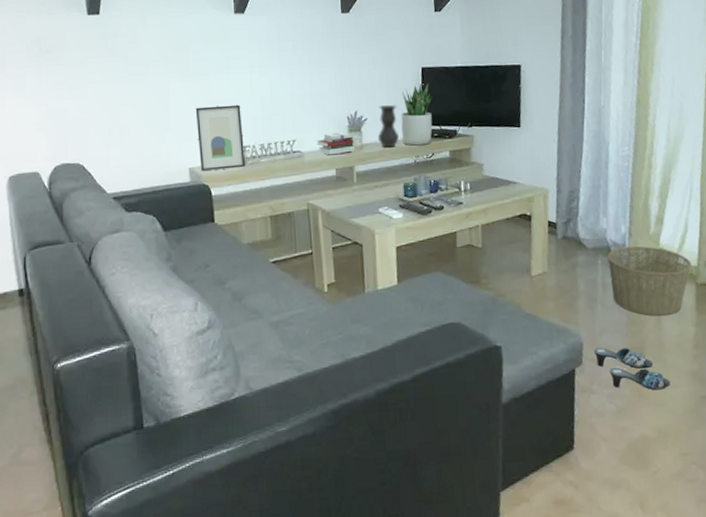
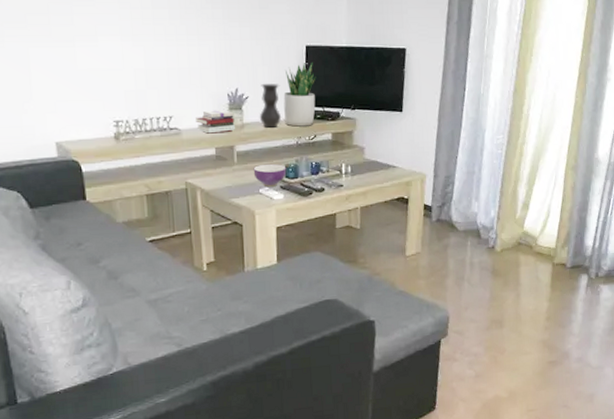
picture frame: present [195,104,246,171] -> none [60,75,119,146]
bowl: none [372,182,406,207] -> present [253,163,287,188]
slippers: present [594,347,670,391] -> none [459,320,523,357]
basket: present [607,246,692,316] -> none [476,229,551,293]

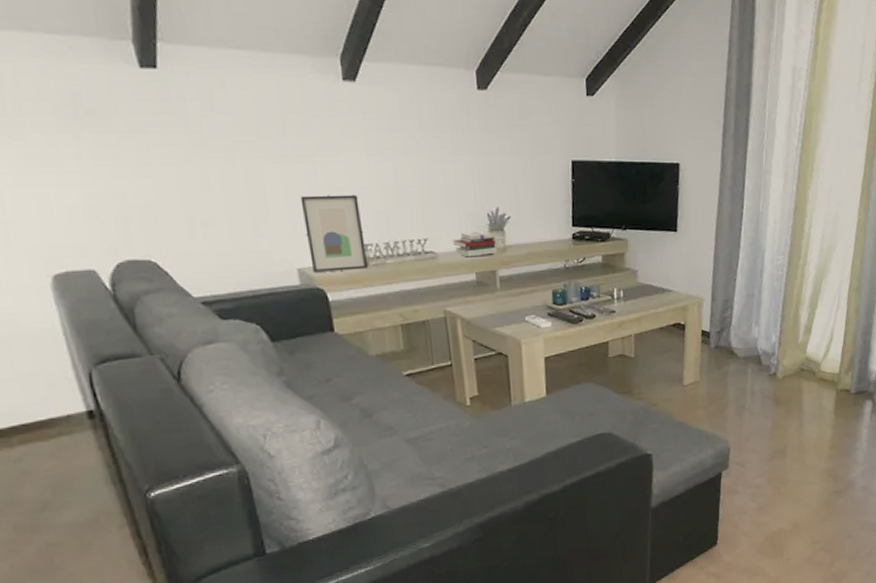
picture frame: none [60,75,119,146] -> present [300,194,369,272]
bowl: present [253,163,287,188] -> none [518,289,554,315]
vase: present [259,84,281,128] -> none [522,202,547,250]
planter: present [283,63,316,127] -> none [548,179,584,249]

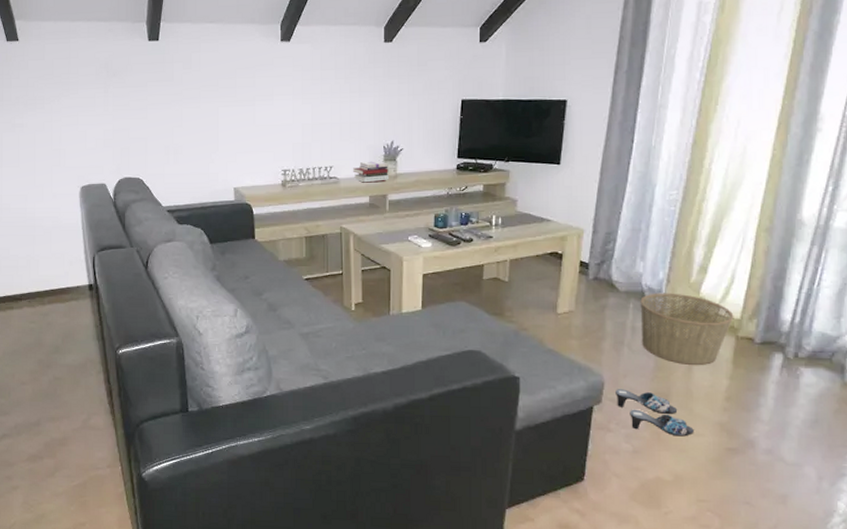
picture frame: present [300,194,369,272] -> none [241,130,285,192]
slippers: none [740,451,807,488] -> present [616,389,694,437]
basket: none [757,354,834,421] -> present [640,293,734,365]

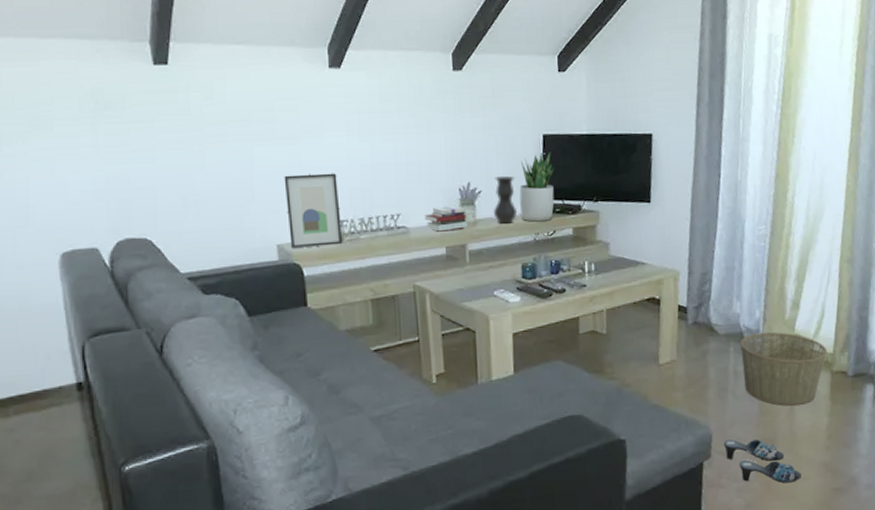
picture frame: none [241,130,285,192] -> present [284,173,343,248]
vase: none [412,136,434,178] -> present [493,176,517,224]
planter: none [437,116,470,178] -> present [519,152,555,222]

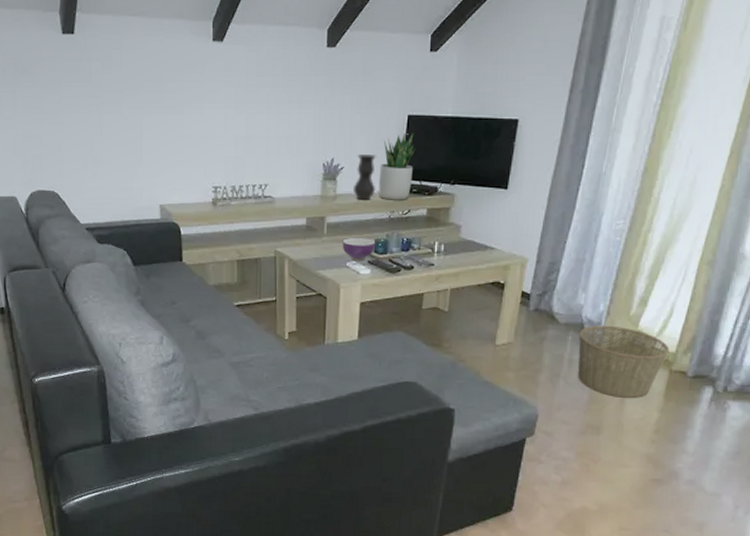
picture frame: present [284,173,343,248] -> none [168,142,216,210]
books: present [425,205,468,232] -> none [290,180,329,203]
bowl: none [487,262,524,289] -> present [342,237,376,262]
slippers: present [724,439,801,484] -> none [549,421,622,468]

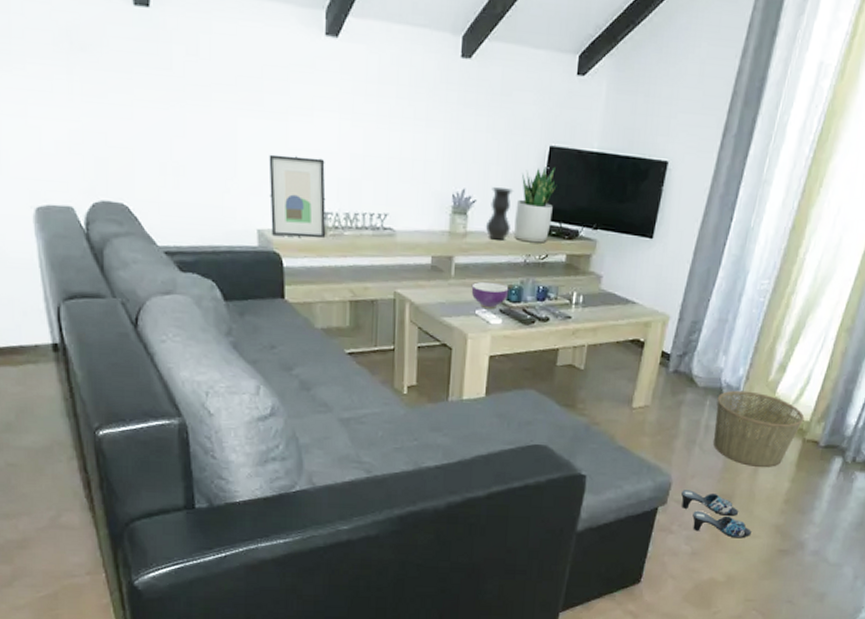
picture frame: none [168,142,216,210] -> present [269,154,326,239]
slippers: none [549,421,622,468] -> present [681,490,751,538]

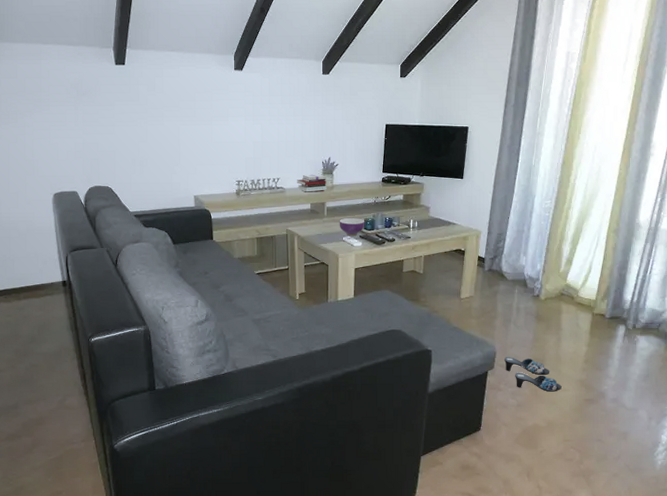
picture frame: present [269,154,326,239] -> none [200,146,239,199]
books: none [413,211,458,240] -> present [297,174,327,192]
vase: present [485,187,514,240] -> none [346,154,364,189]
planter: present [514,167,557,243] -> none [366,138,393,189]
basket: present [714,390,805,467] -> none [523,280,591,336]

